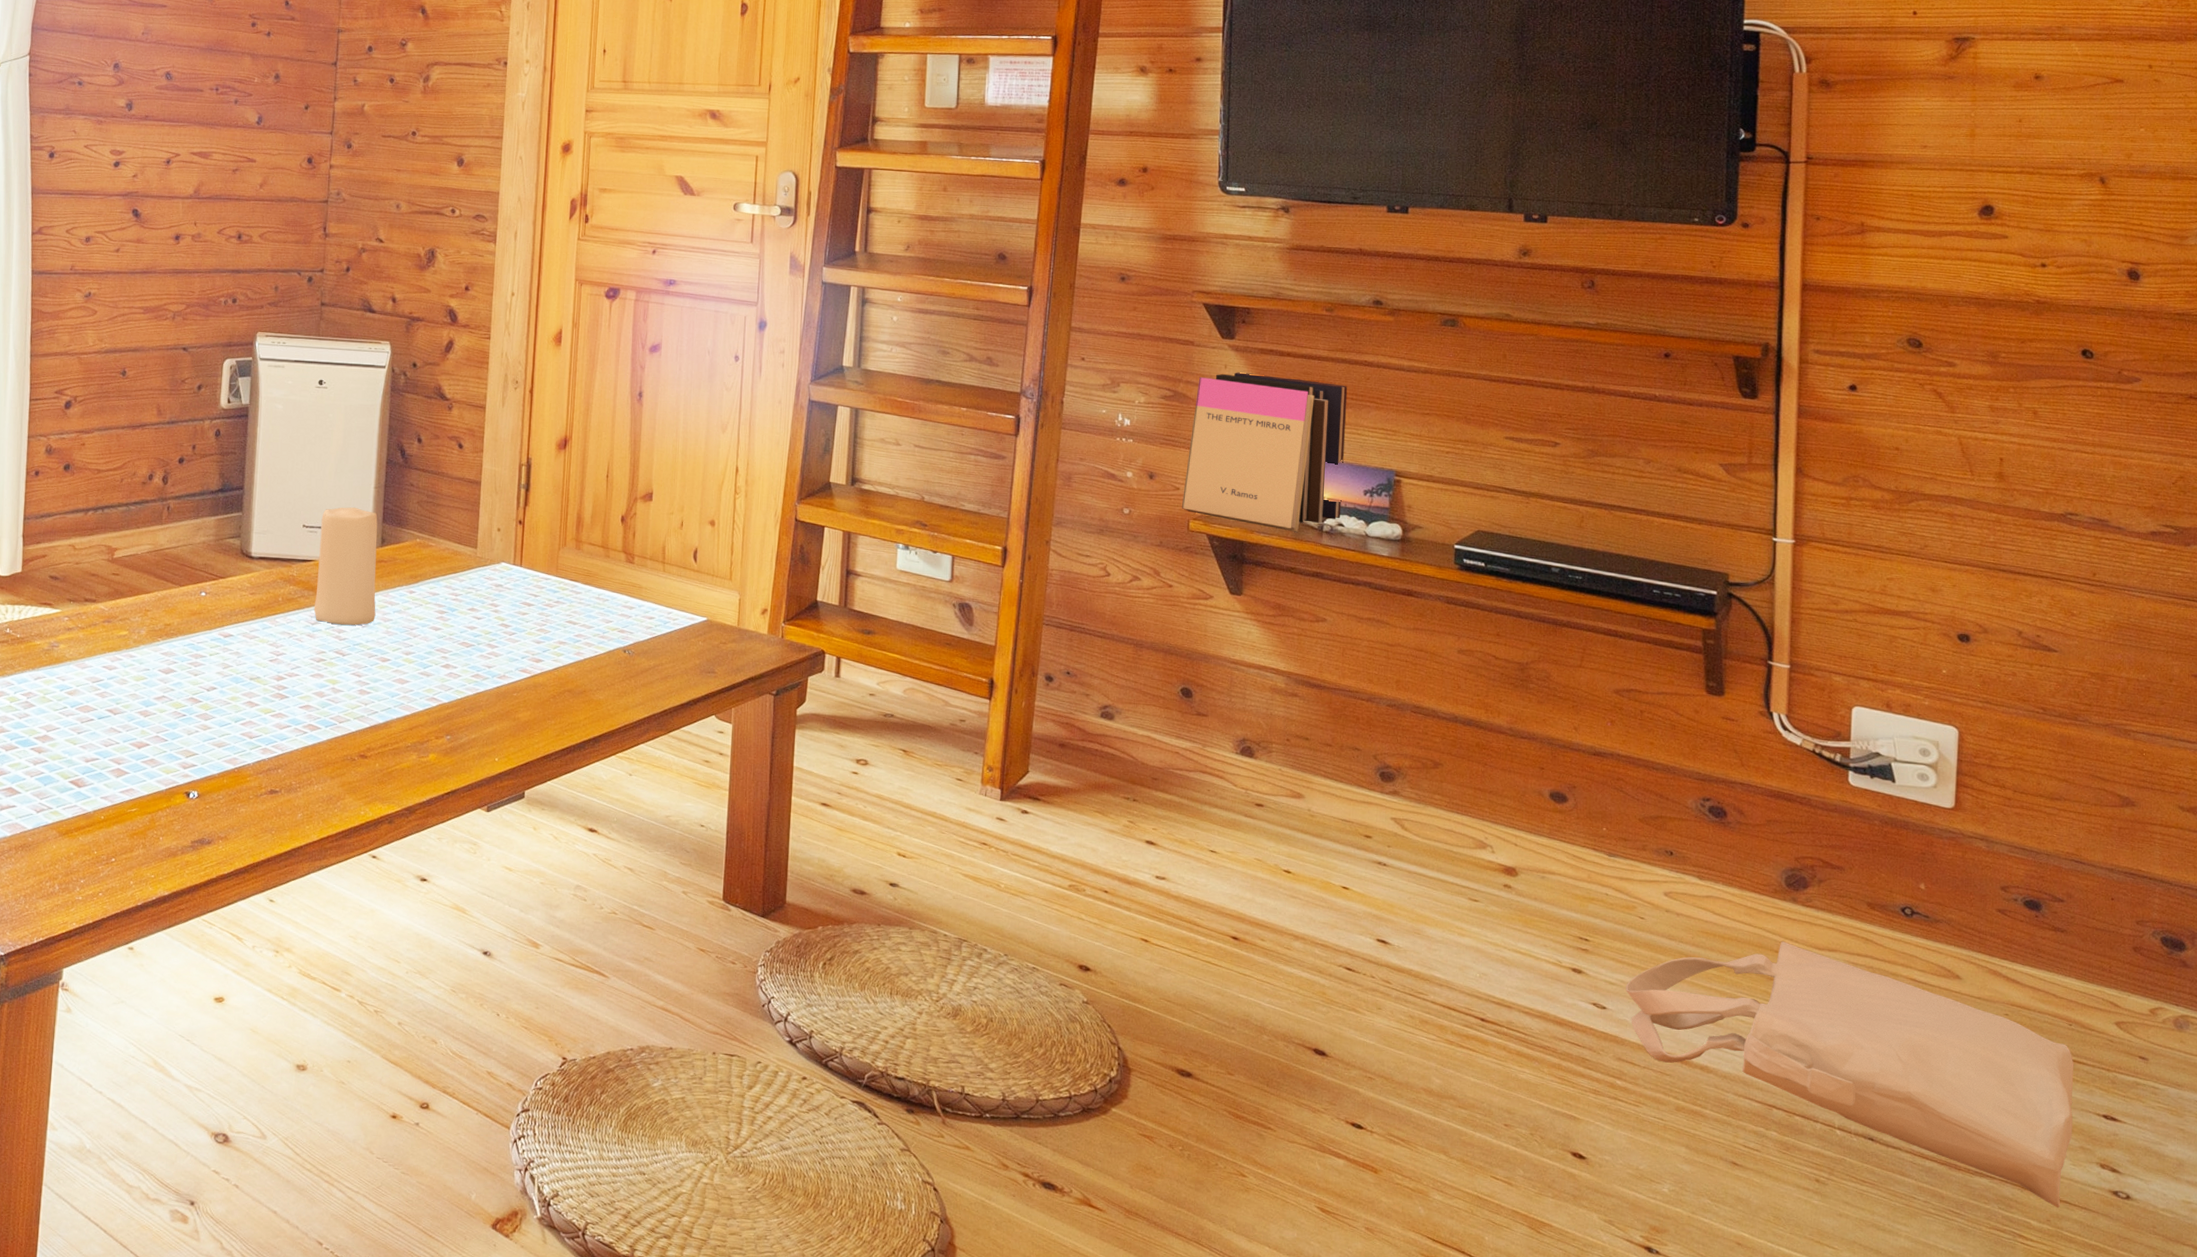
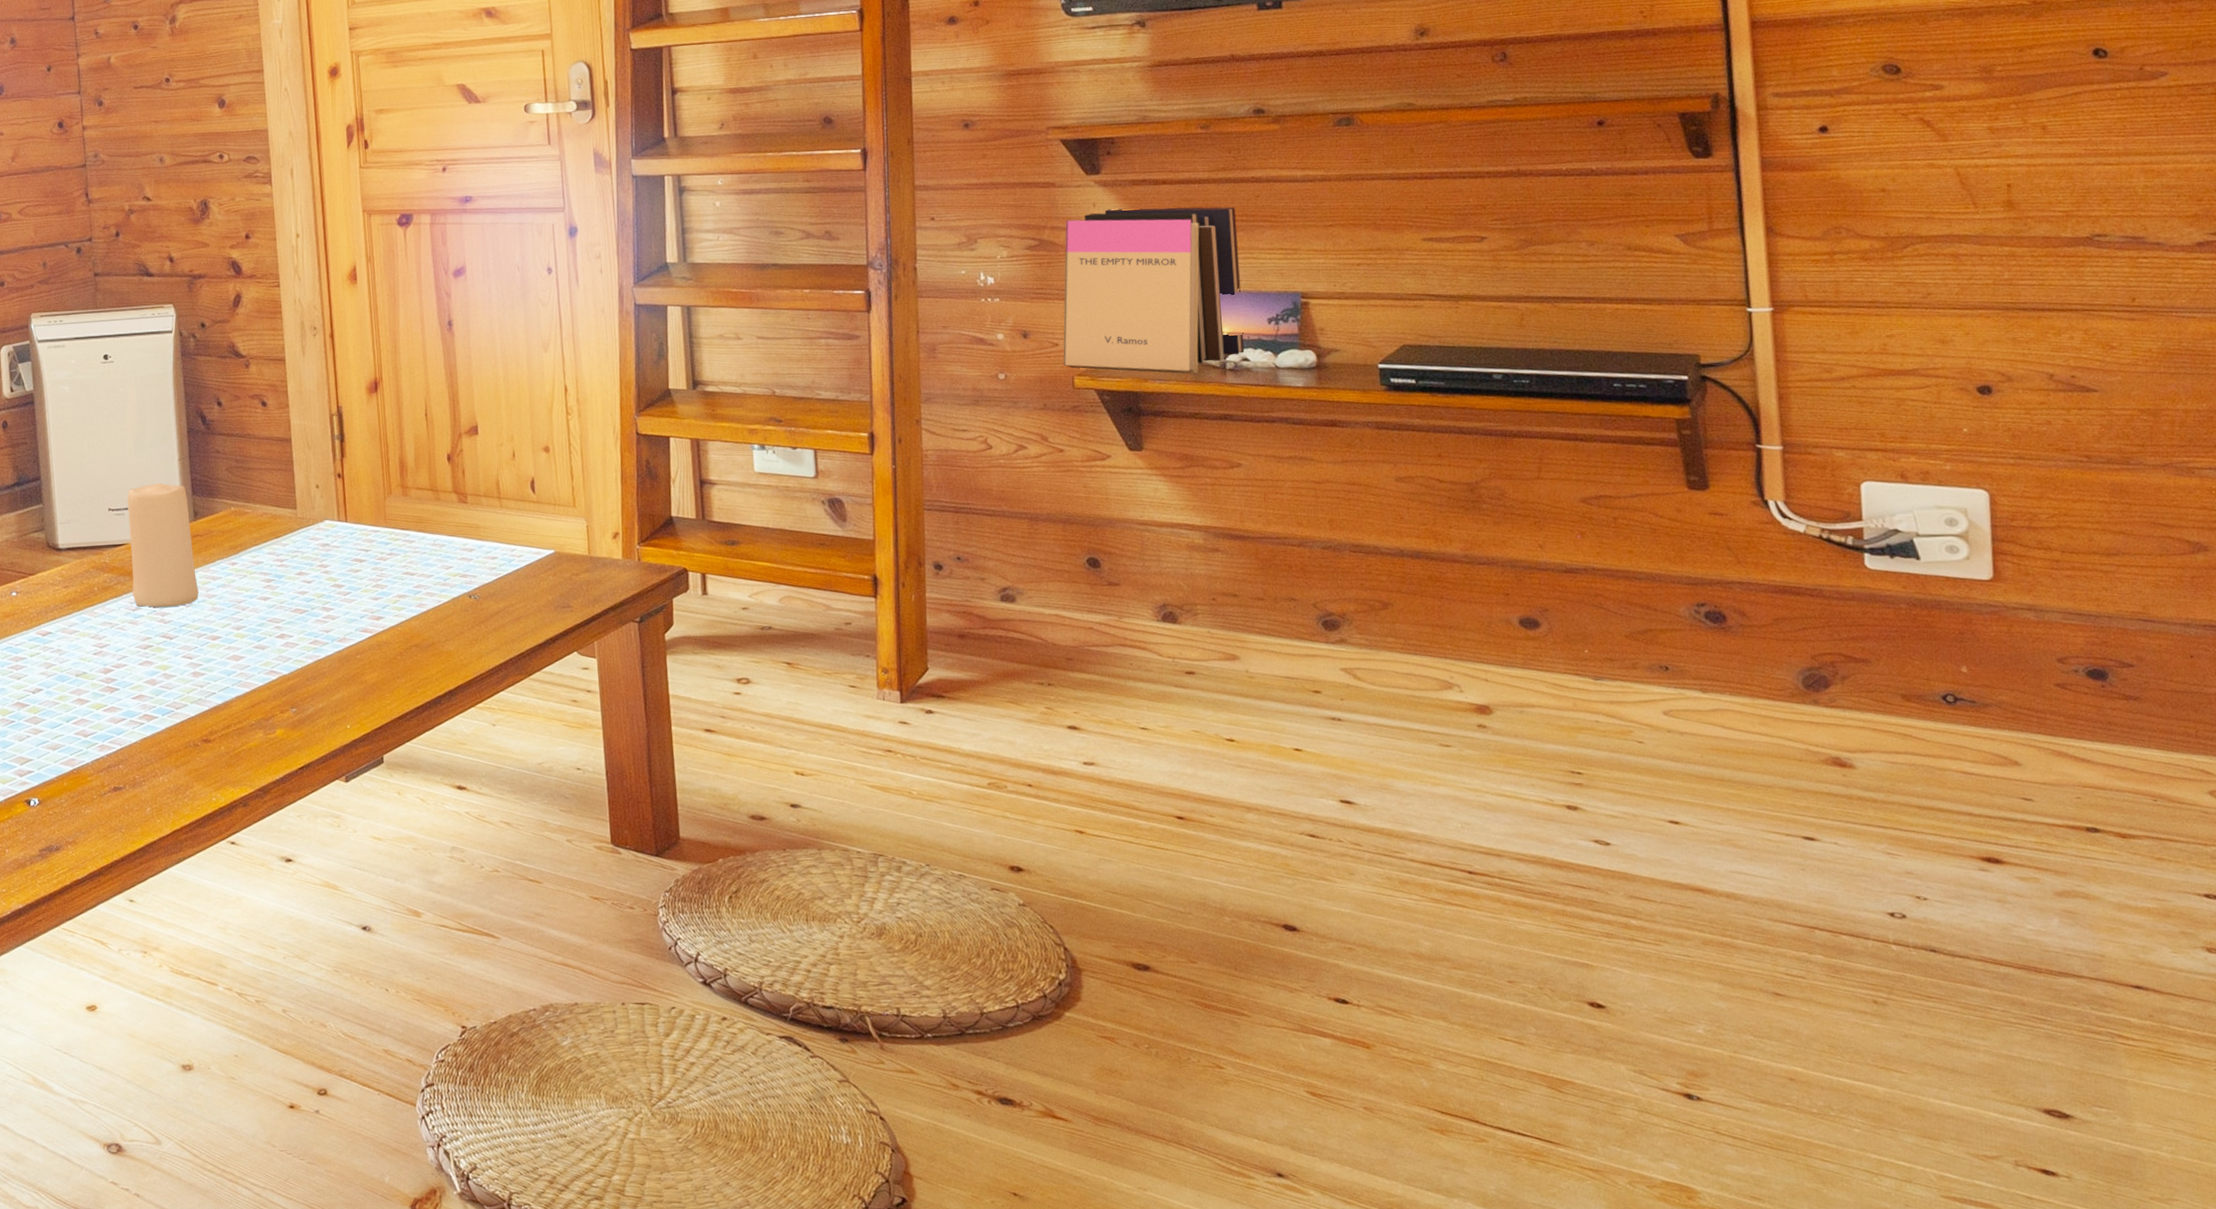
tote bag: present [1625,941,2074,1209] -> none [1630,748,2170,1002]

